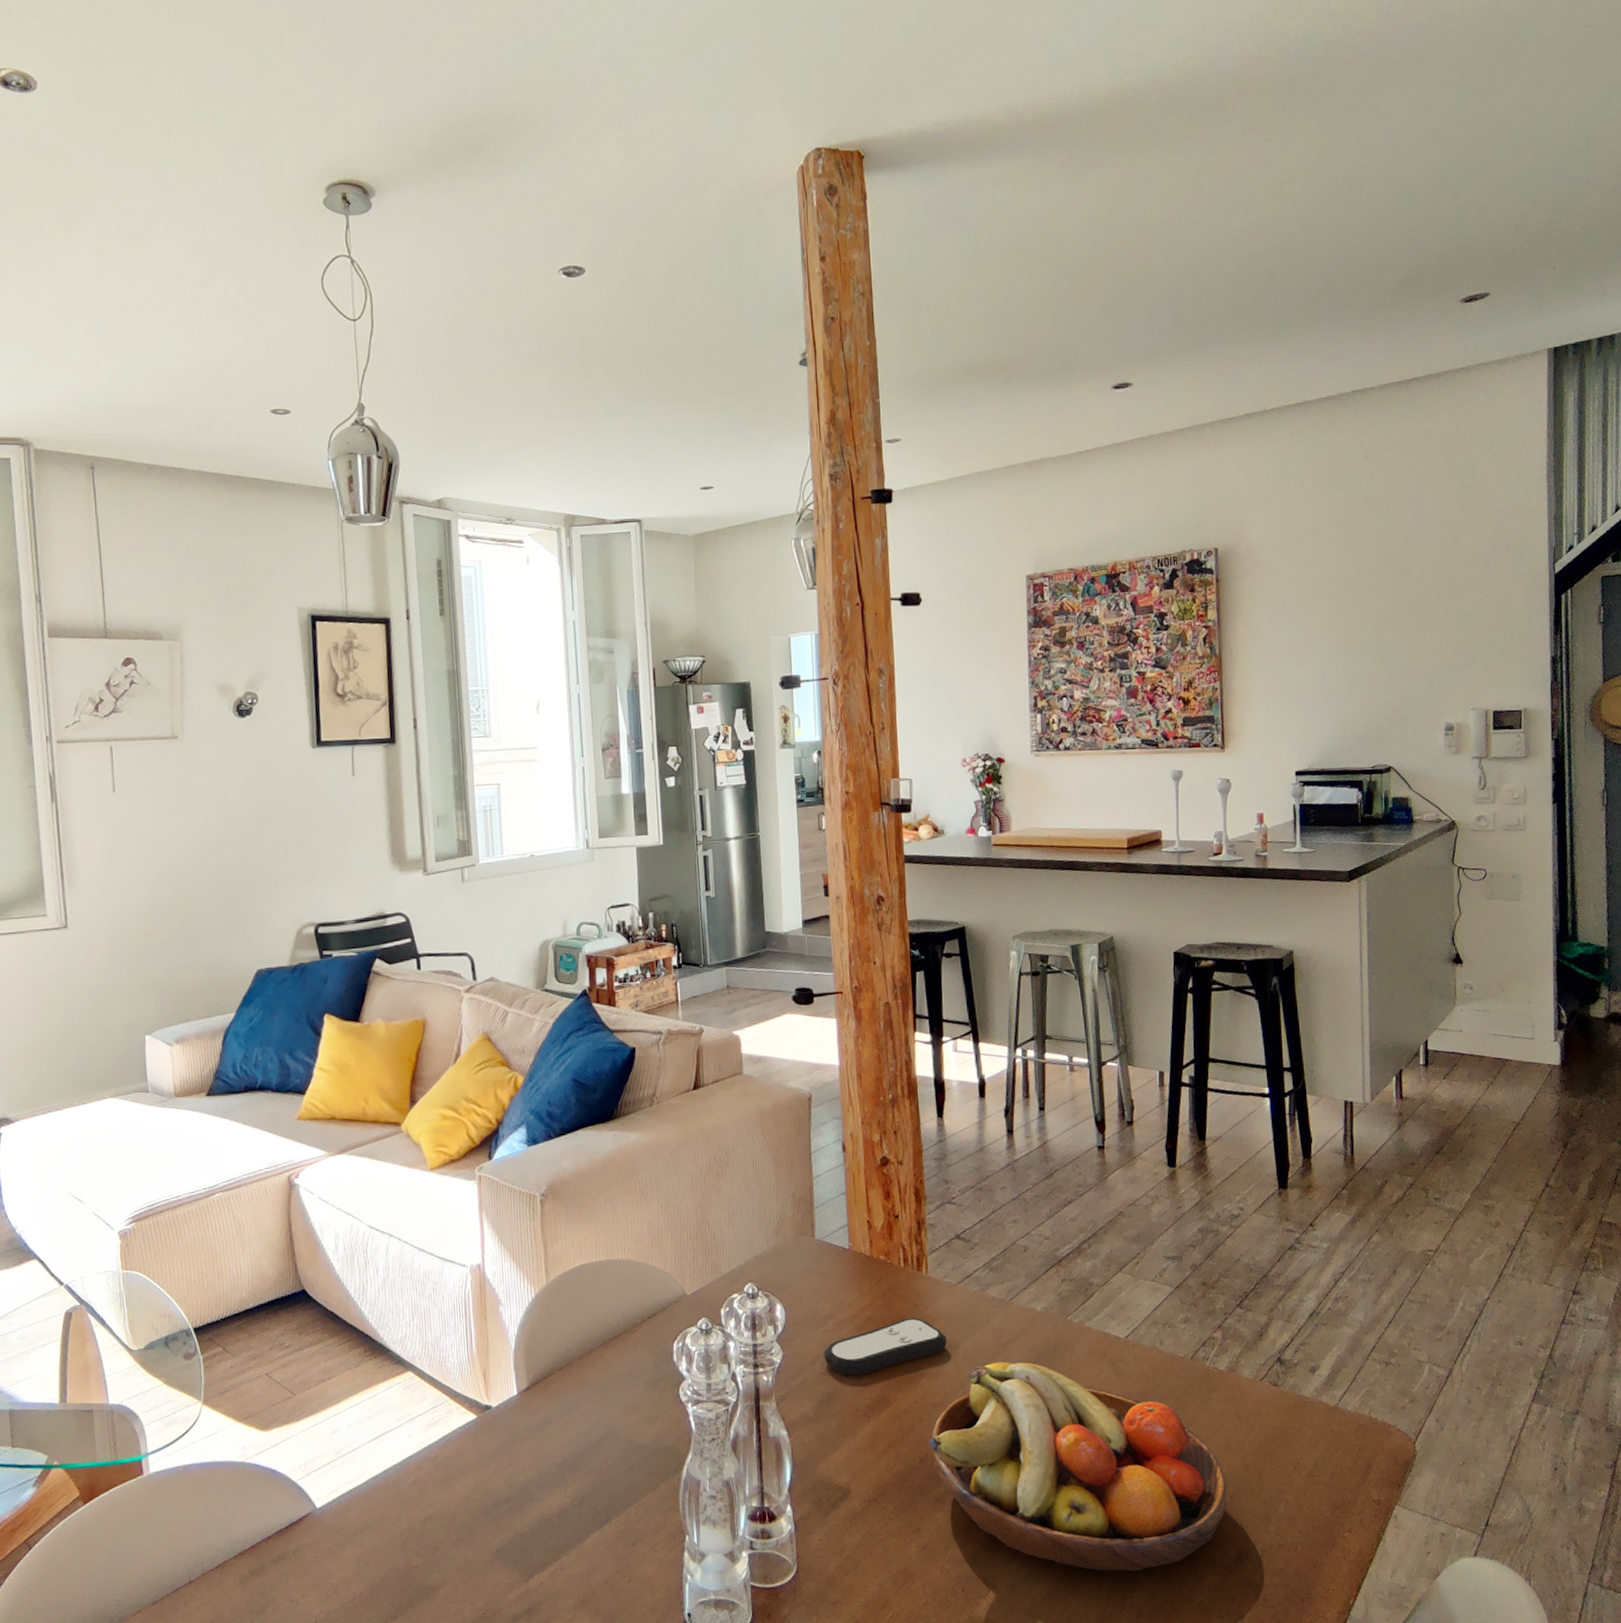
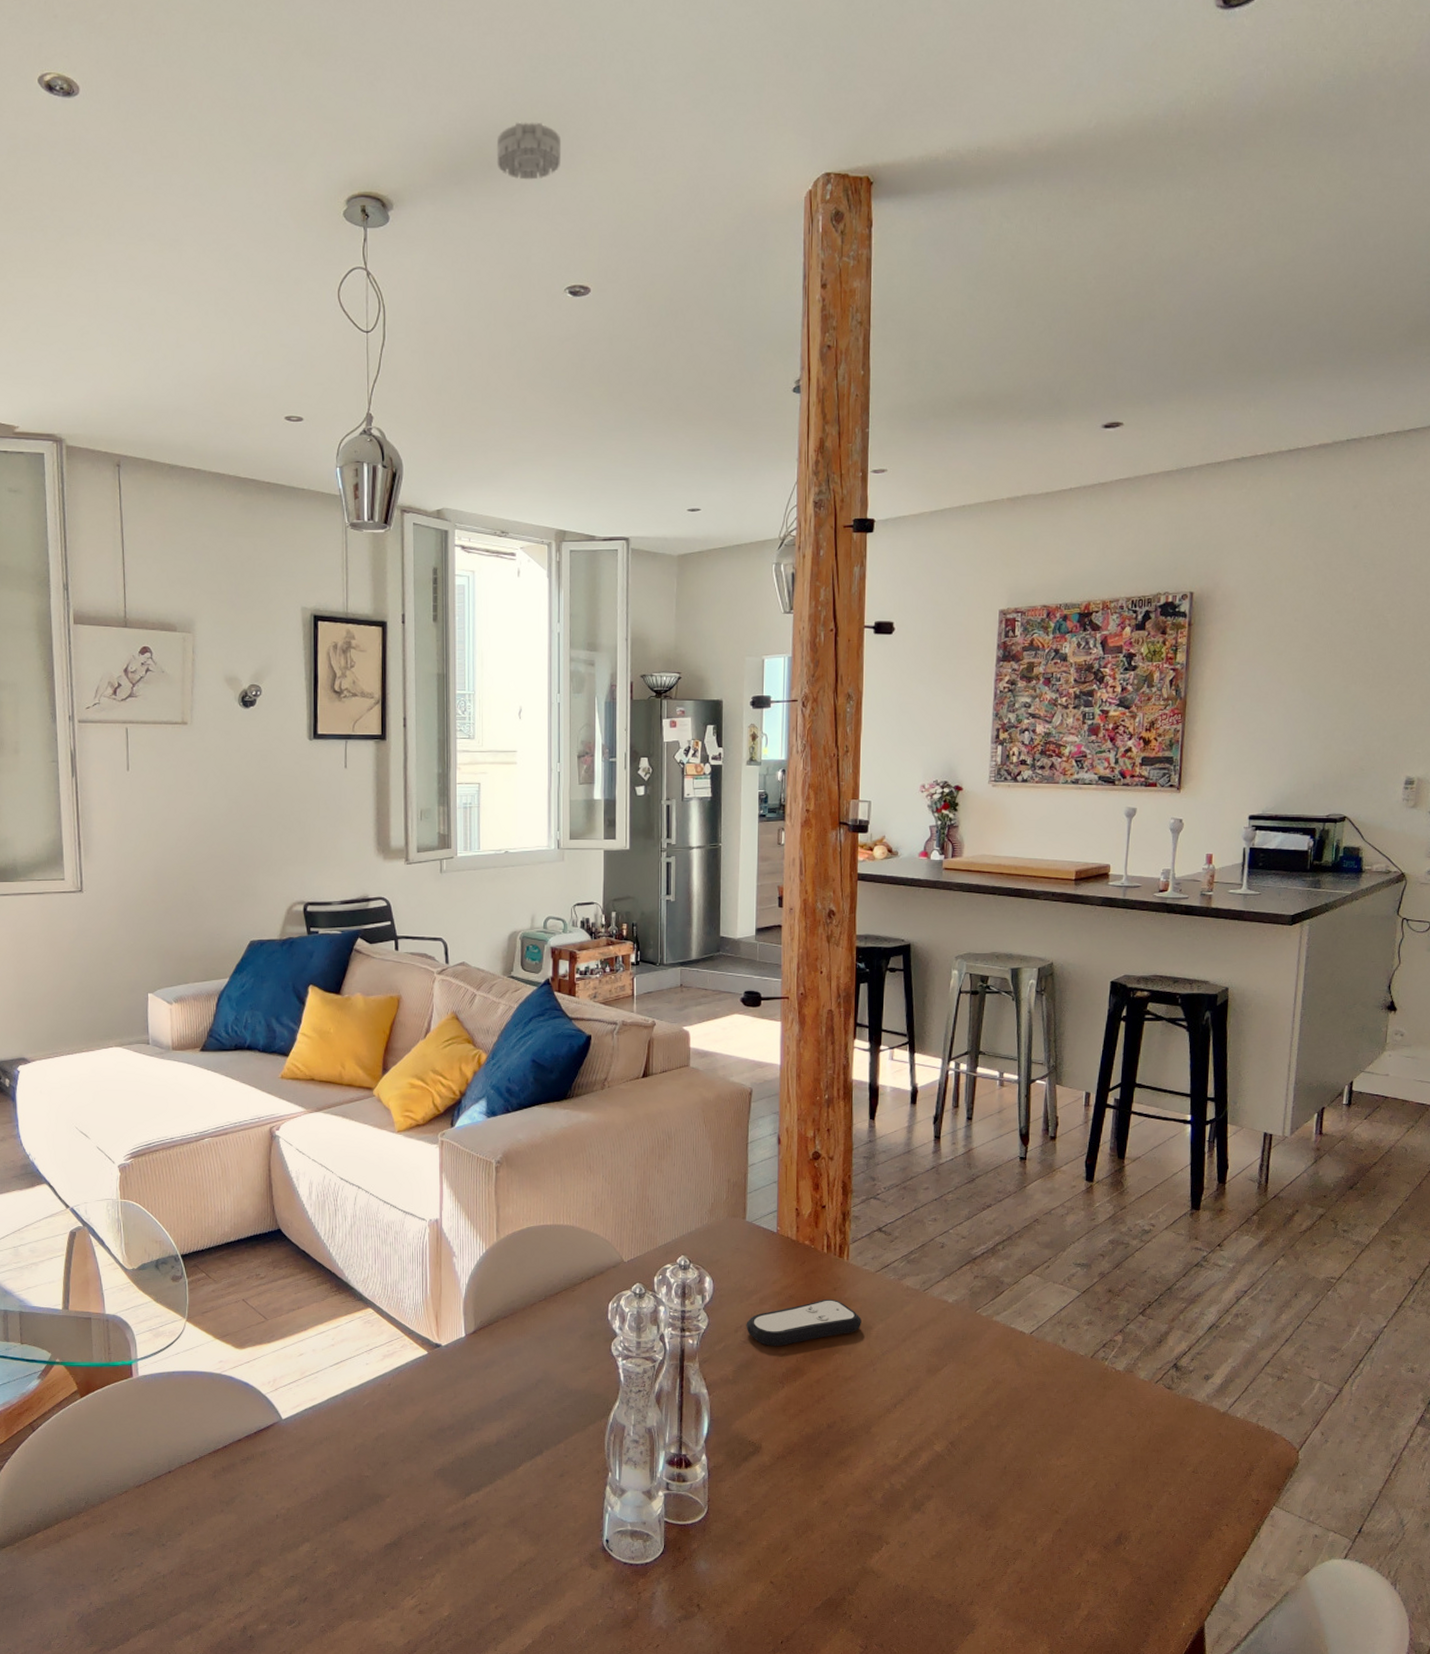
smoke detector: none [479,105,547,163] -> present [496,122,562,180]
fruit bowl: present [929,1361,1227,1572] -> none [837,1345,1114,1541]

